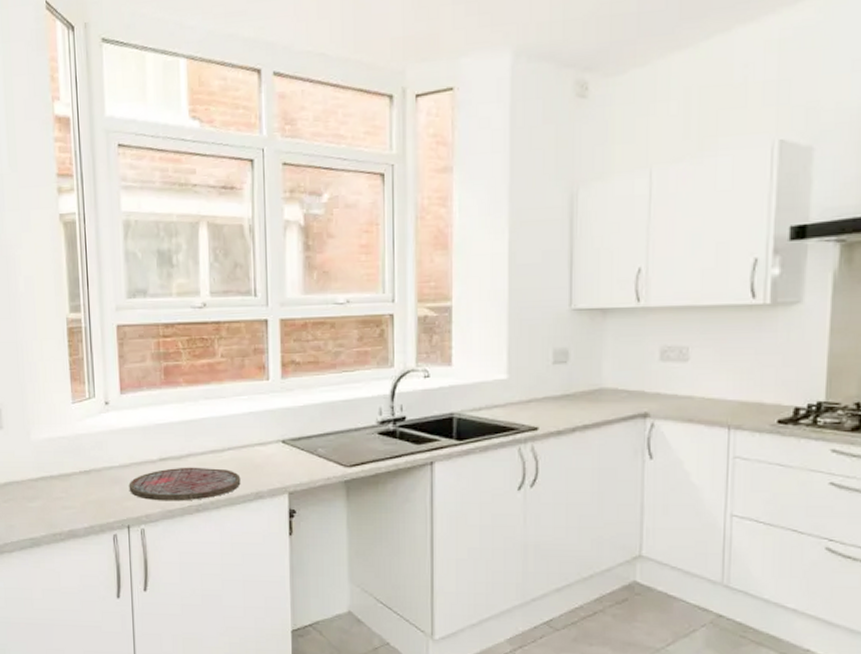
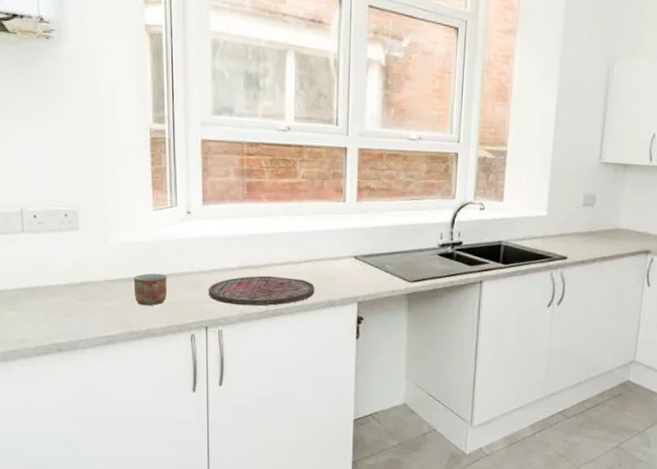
mug: none [55,470,89,505] -> present [133,273,168,306]

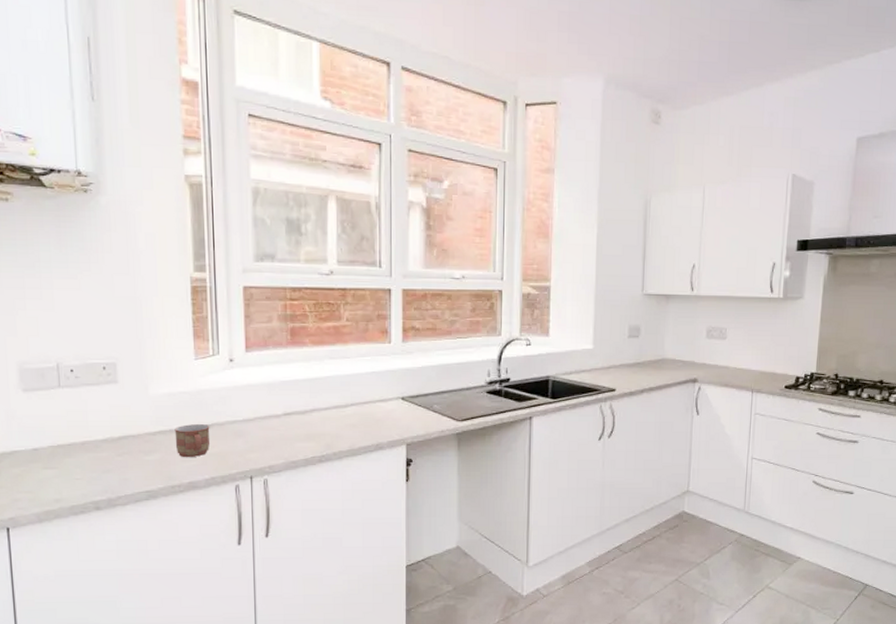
cutting board: present [208,275,315,306] -> none [252,421,362,453]

